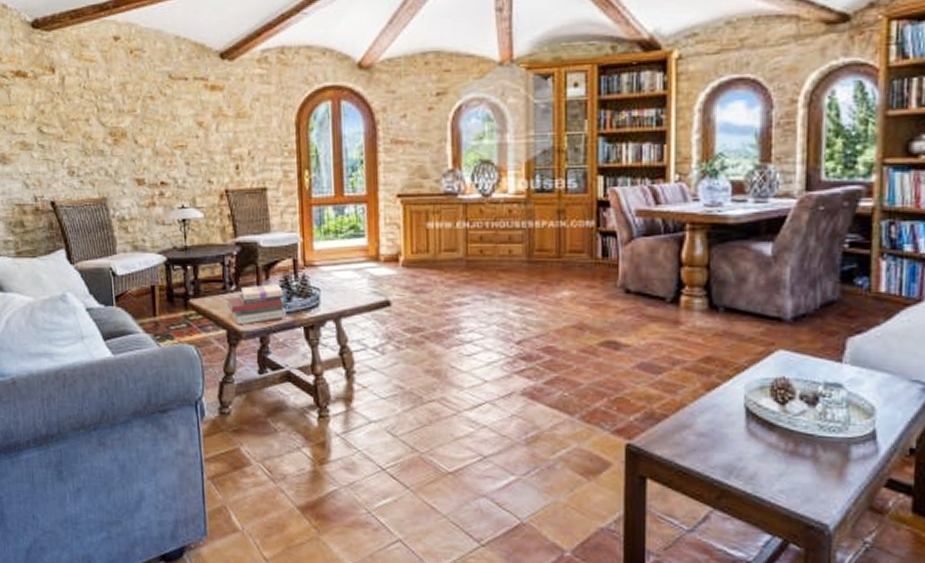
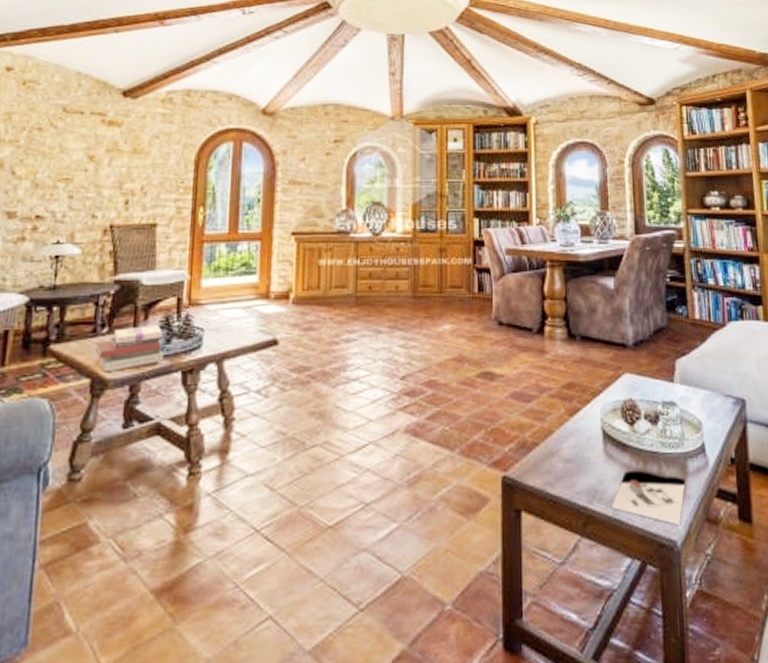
architectural model: none [751,445,847,511] -> present [612,466,686,526]

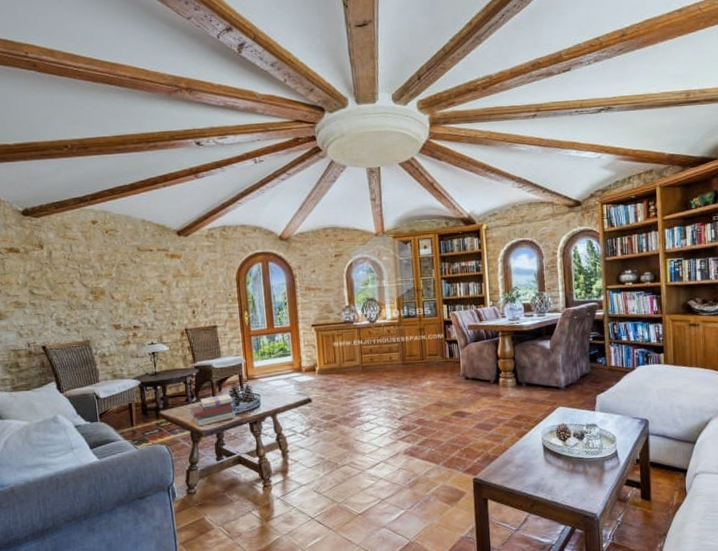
architectural model: present [612,466,686,526] -> none [550,467,604,504]

